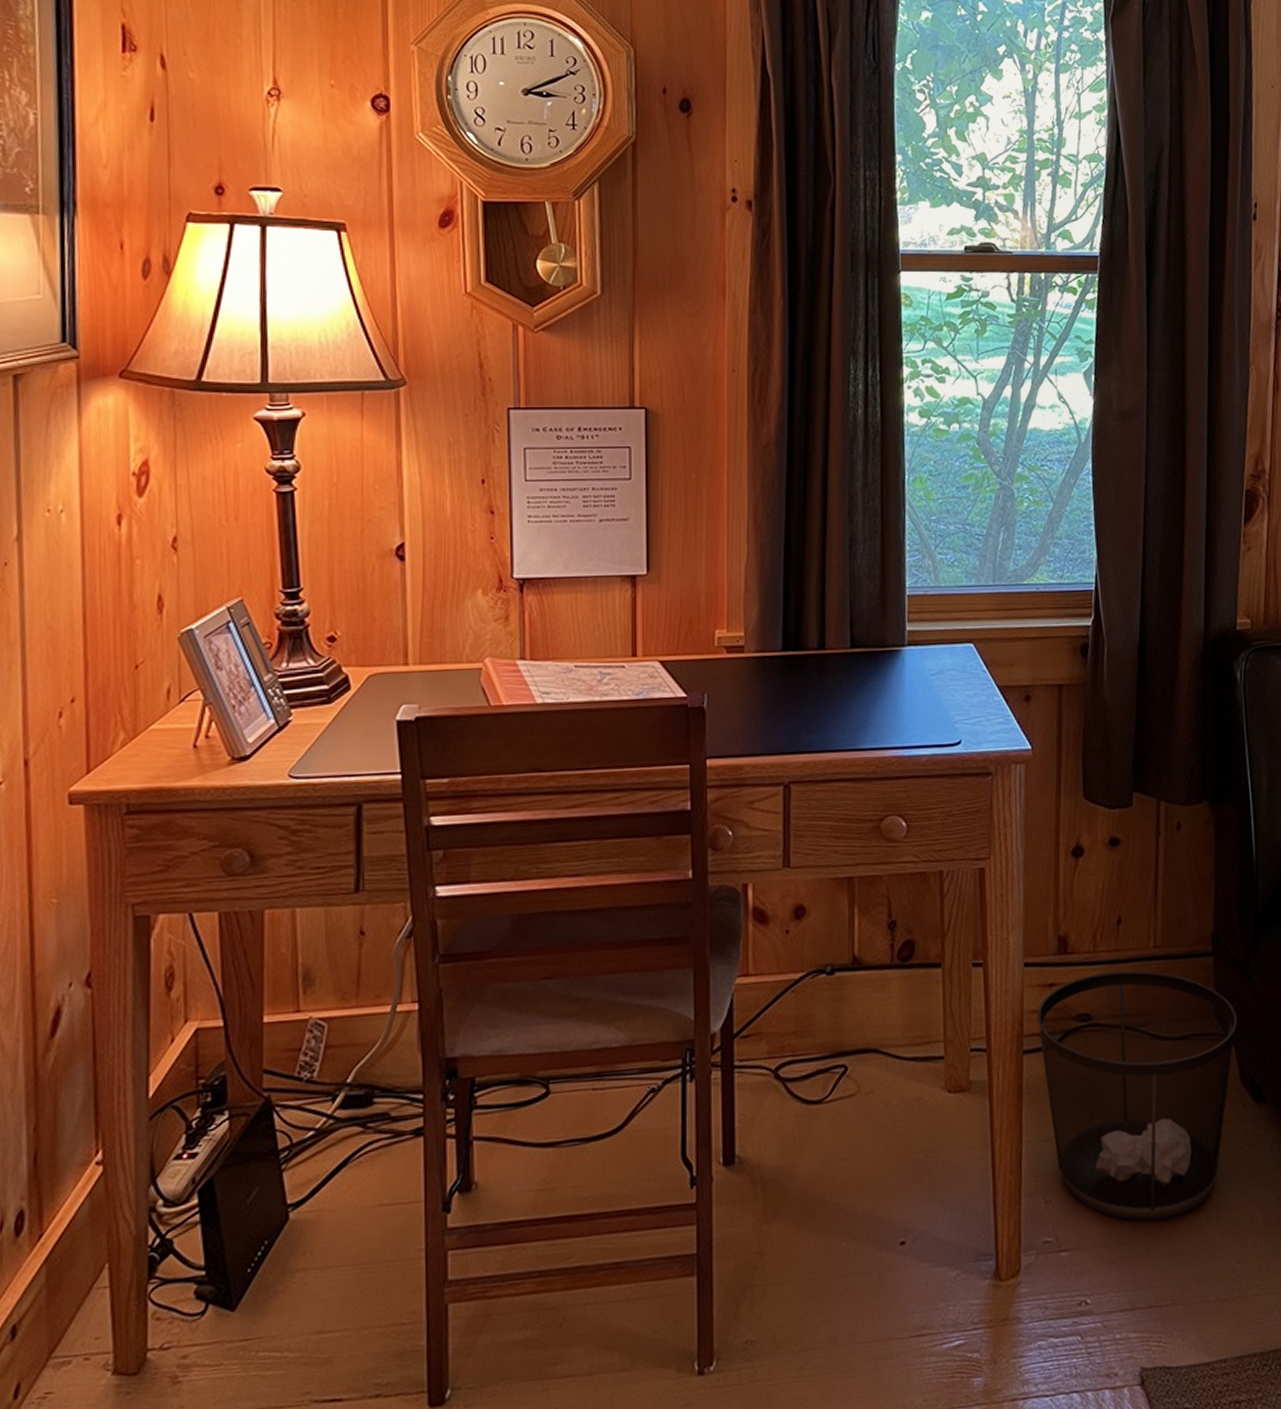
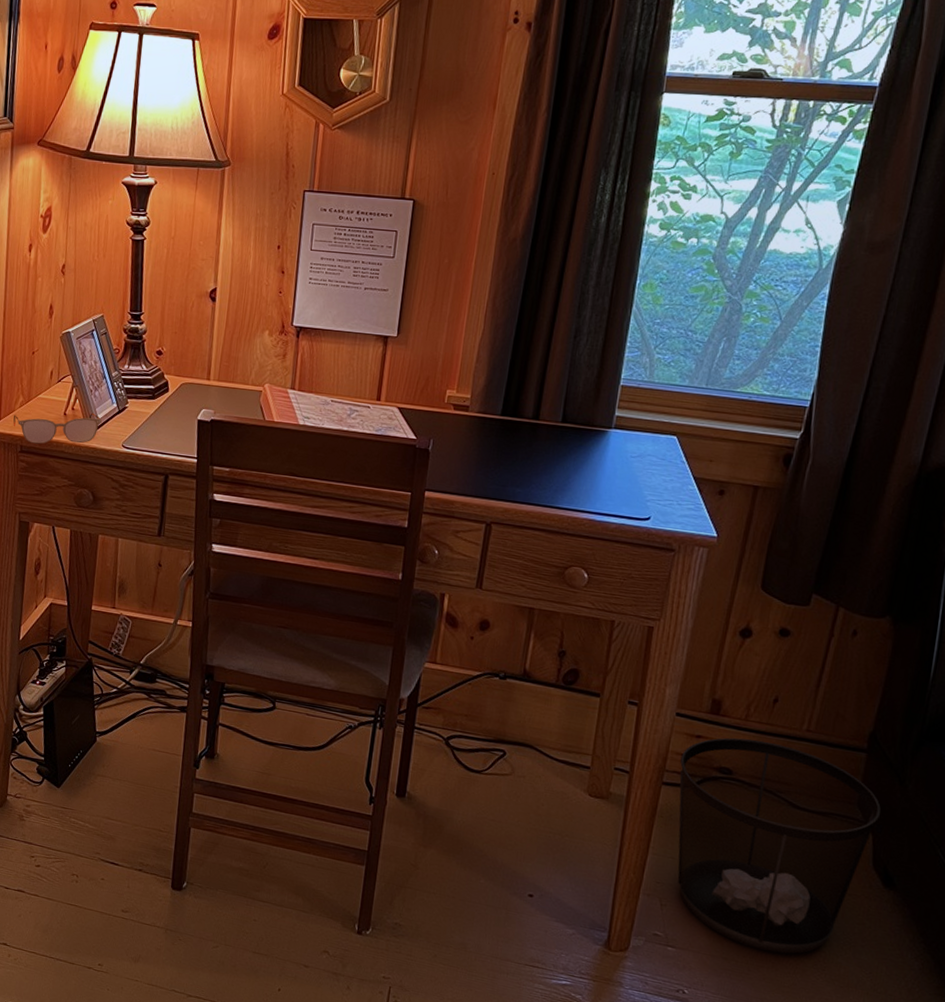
eyeglasses: none [111,737,254,798] -> present [13,412,102,444]

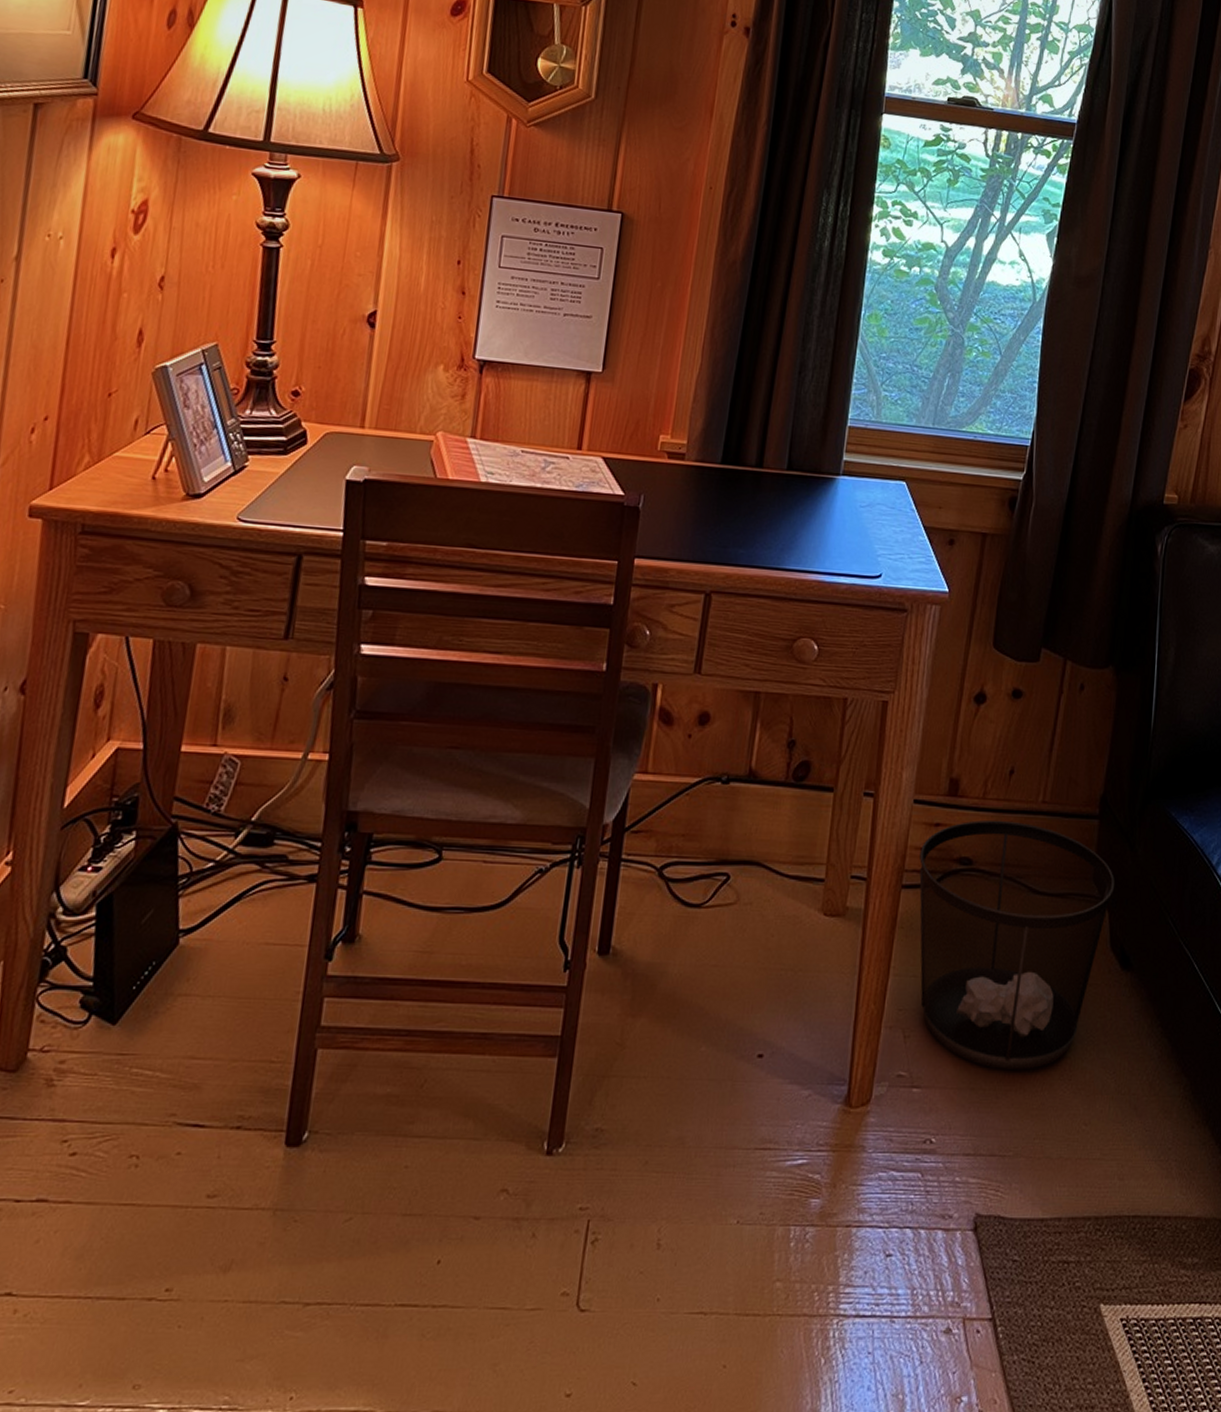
eyeglasses: present [13,412,102,444] -> none [72,475,209,522]

